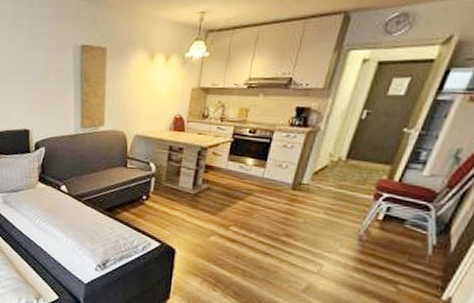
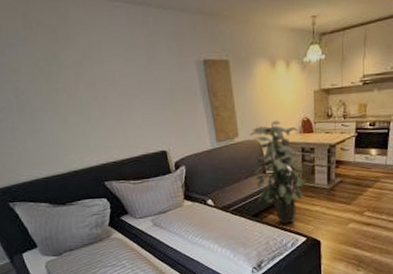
indoor plant: none [112,114,170,225] -> present [250,120,306,224]

